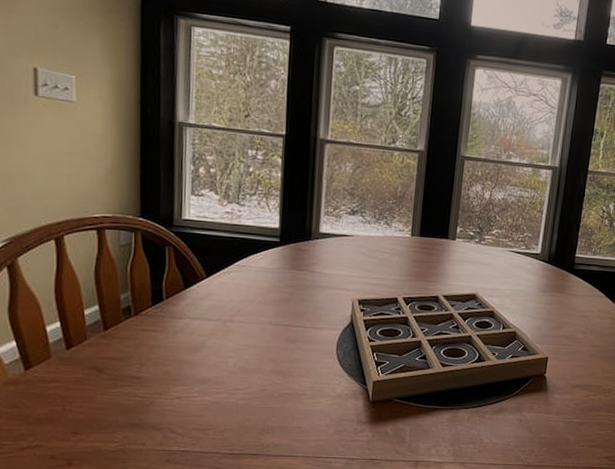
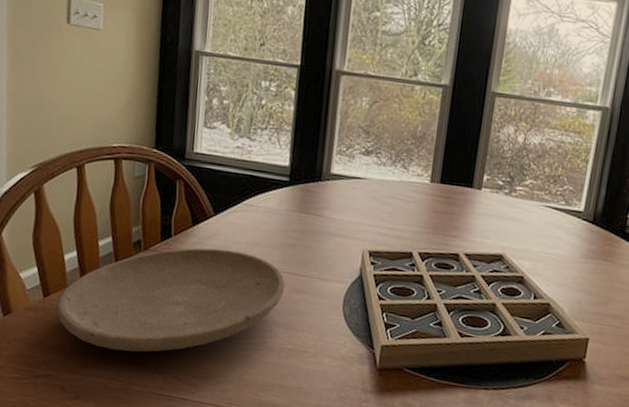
plate: none [41,308,281,414] -> present [56,248,286,352]

